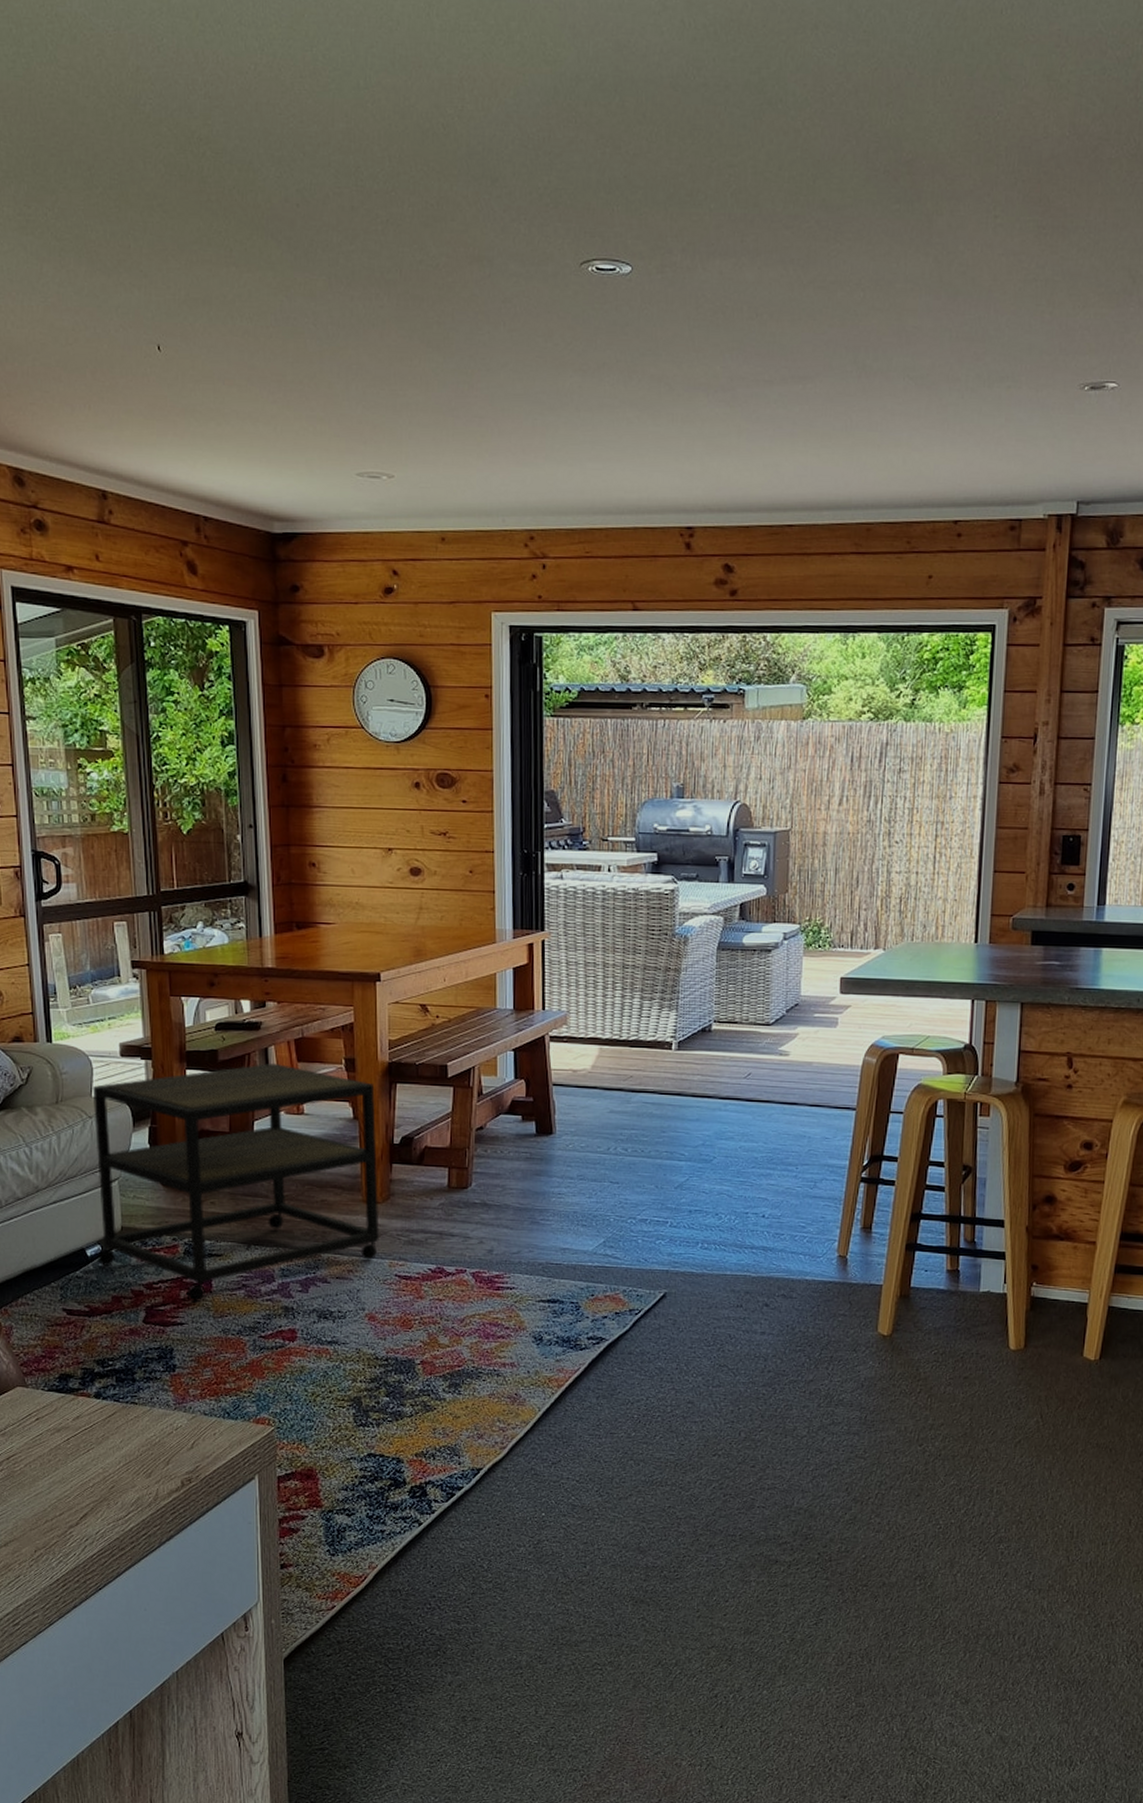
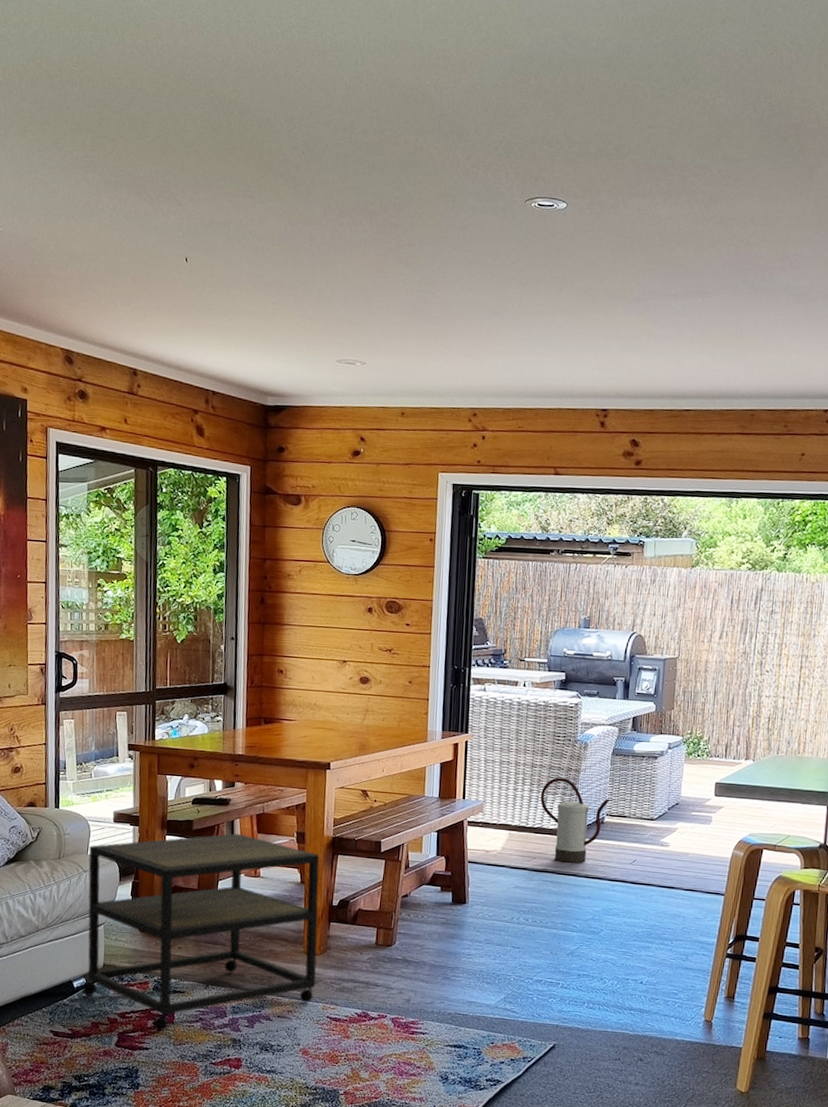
watering can: none [634,979,717,1080] -> present [540,777,610,863]

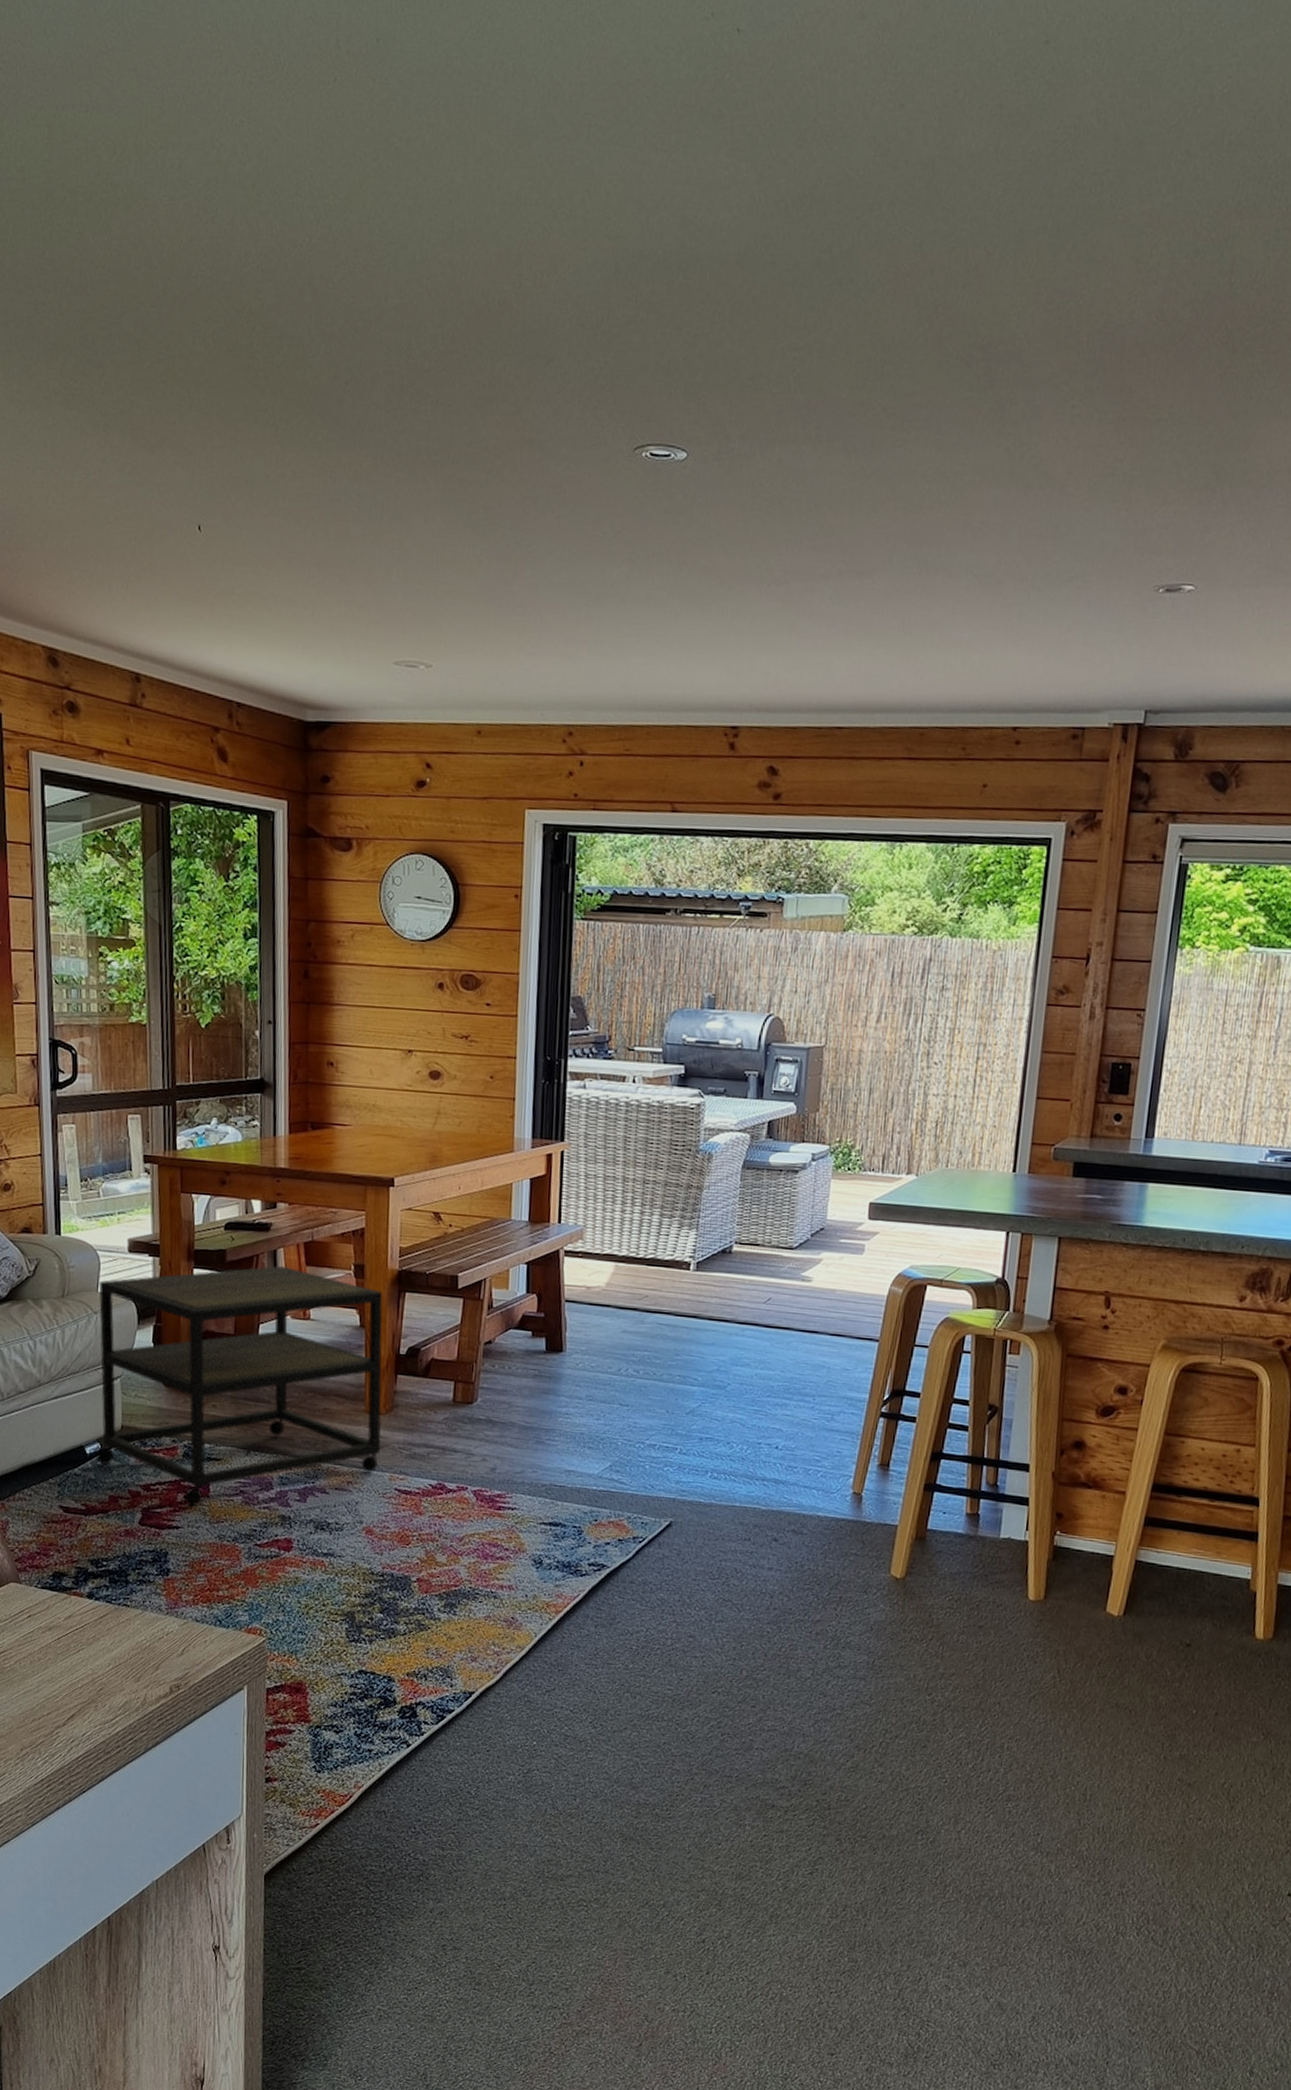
watering can: present [540,777,610,863] -> none [653,1196,740,1302]

